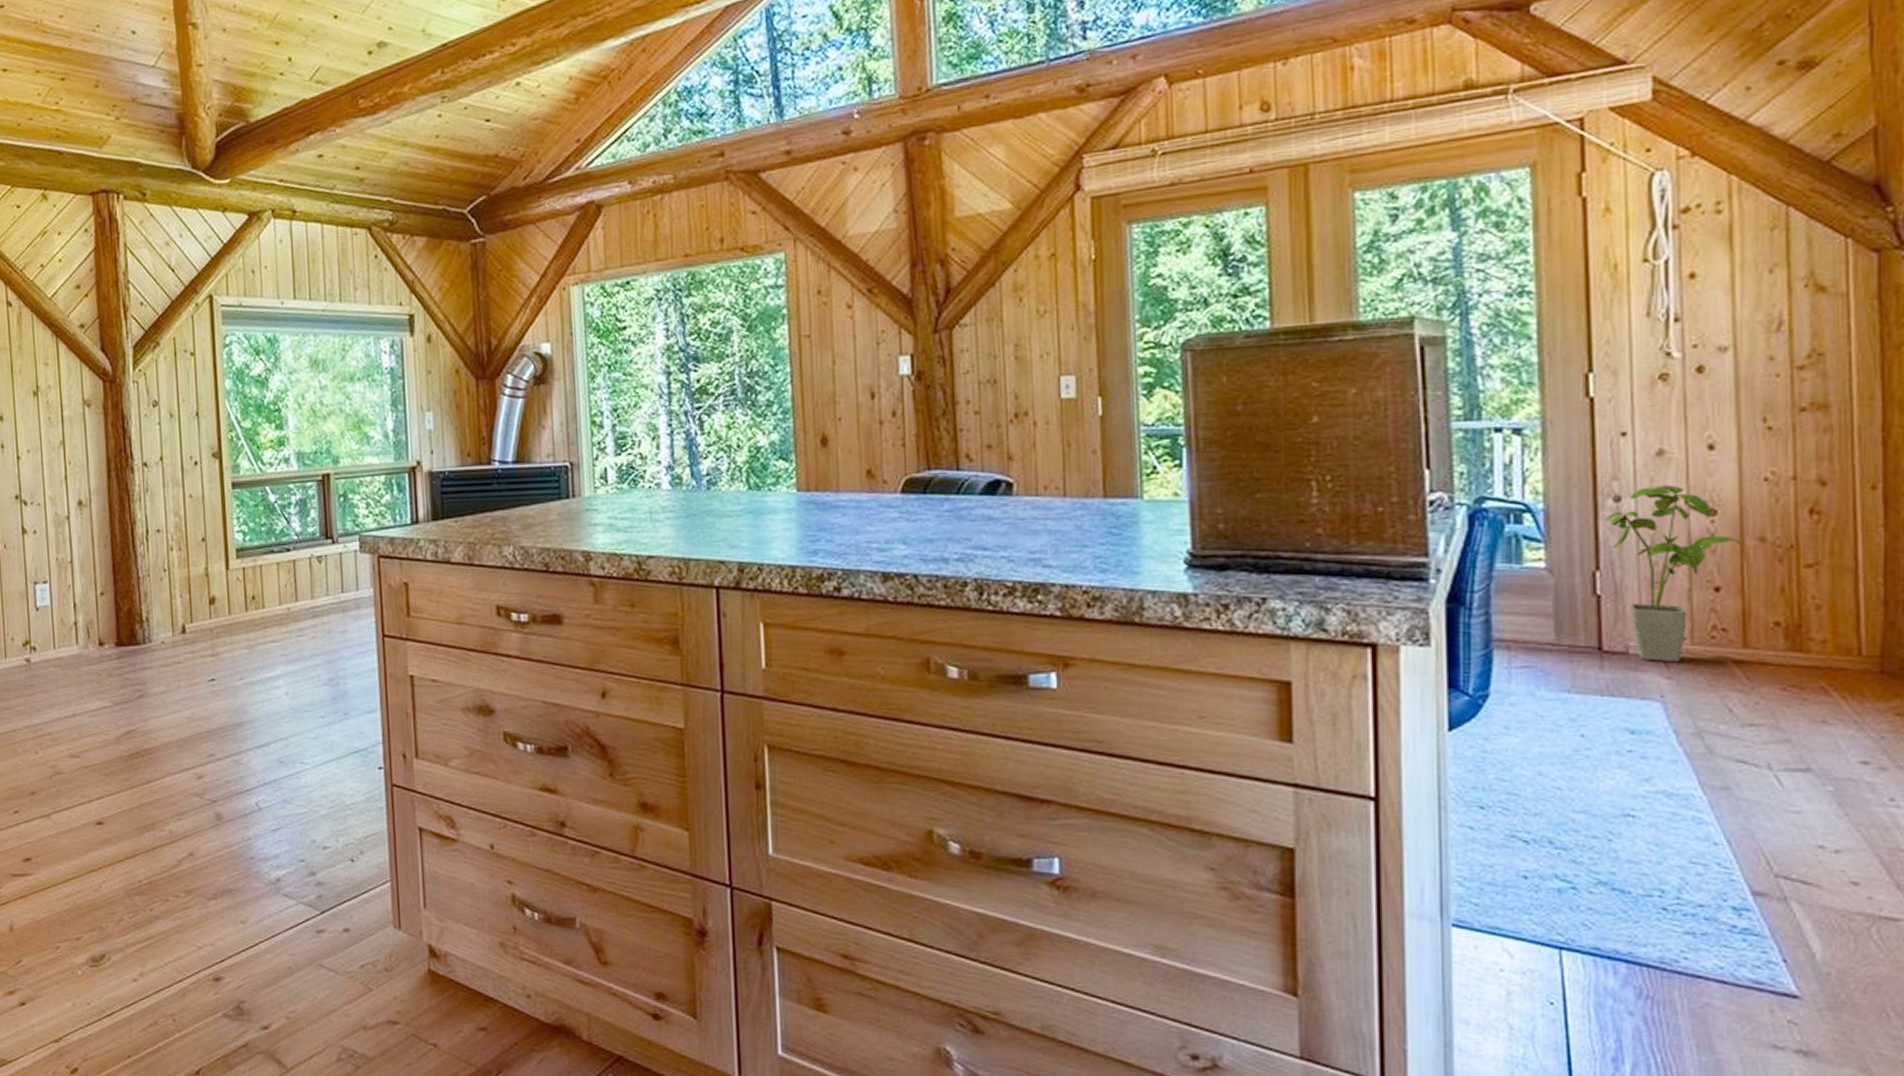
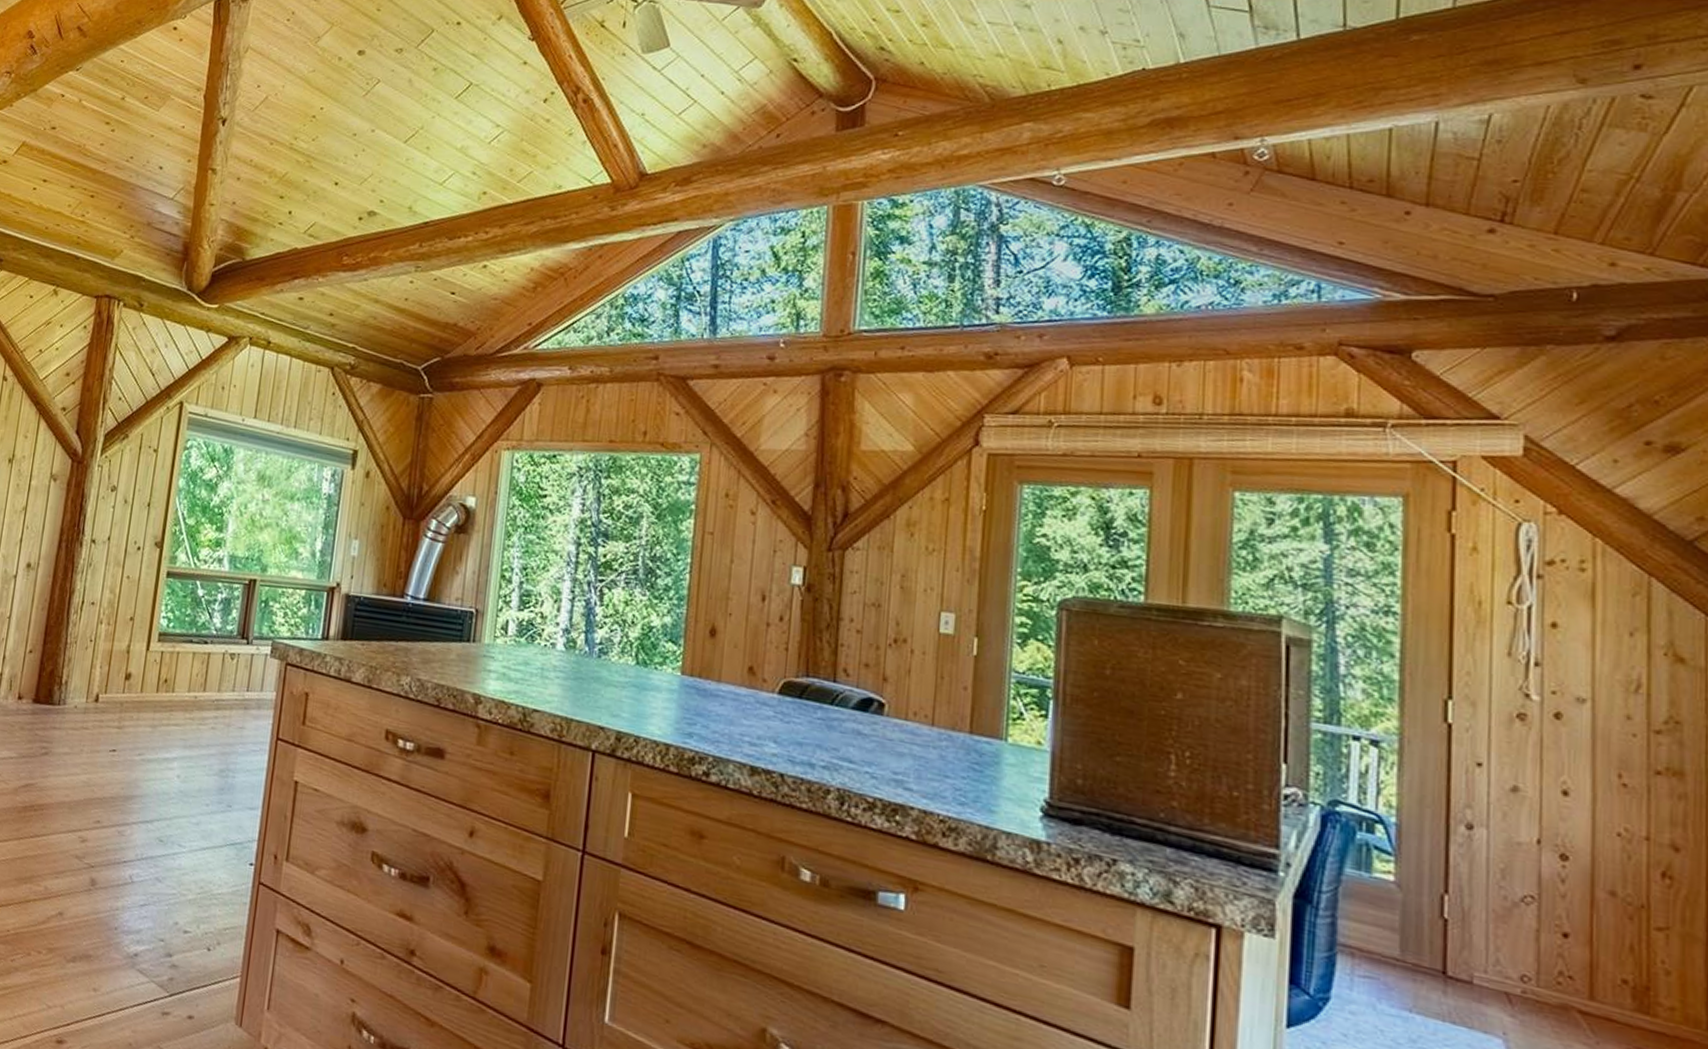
house plant: present [1603,485,1746,663] -> none [1454,820,1597,1002]

